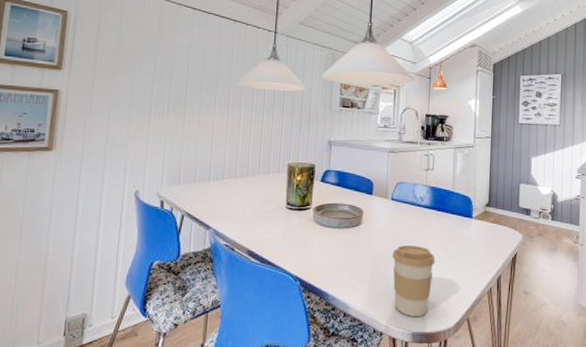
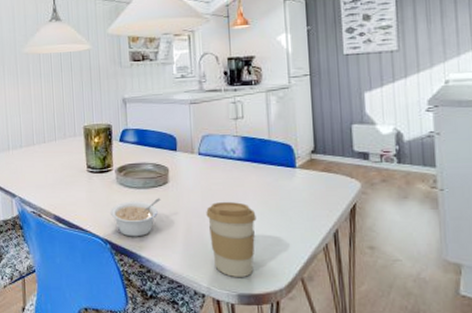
legume: none [304,238,353,275] -> present [111,198,161,237]

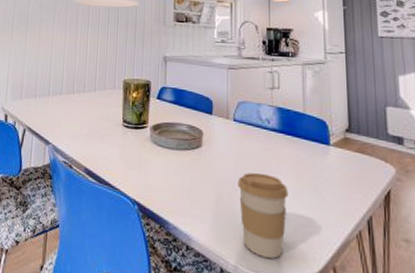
legume: present [111,198,161,237] -> none [142,161,193,201]

